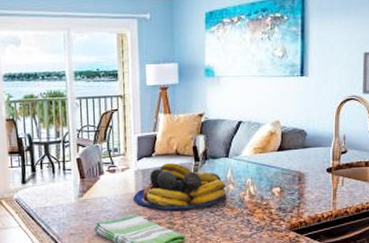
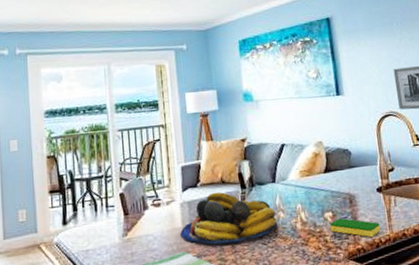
dish sponge: none [276,193,324,213] -> present [329,218,381,238]

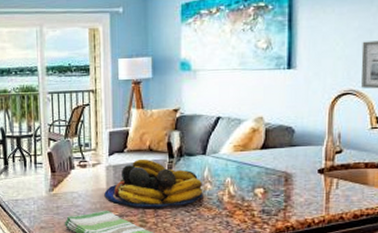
dish sponge: present [329,218,381,238] -> none [259,195,315,217]

